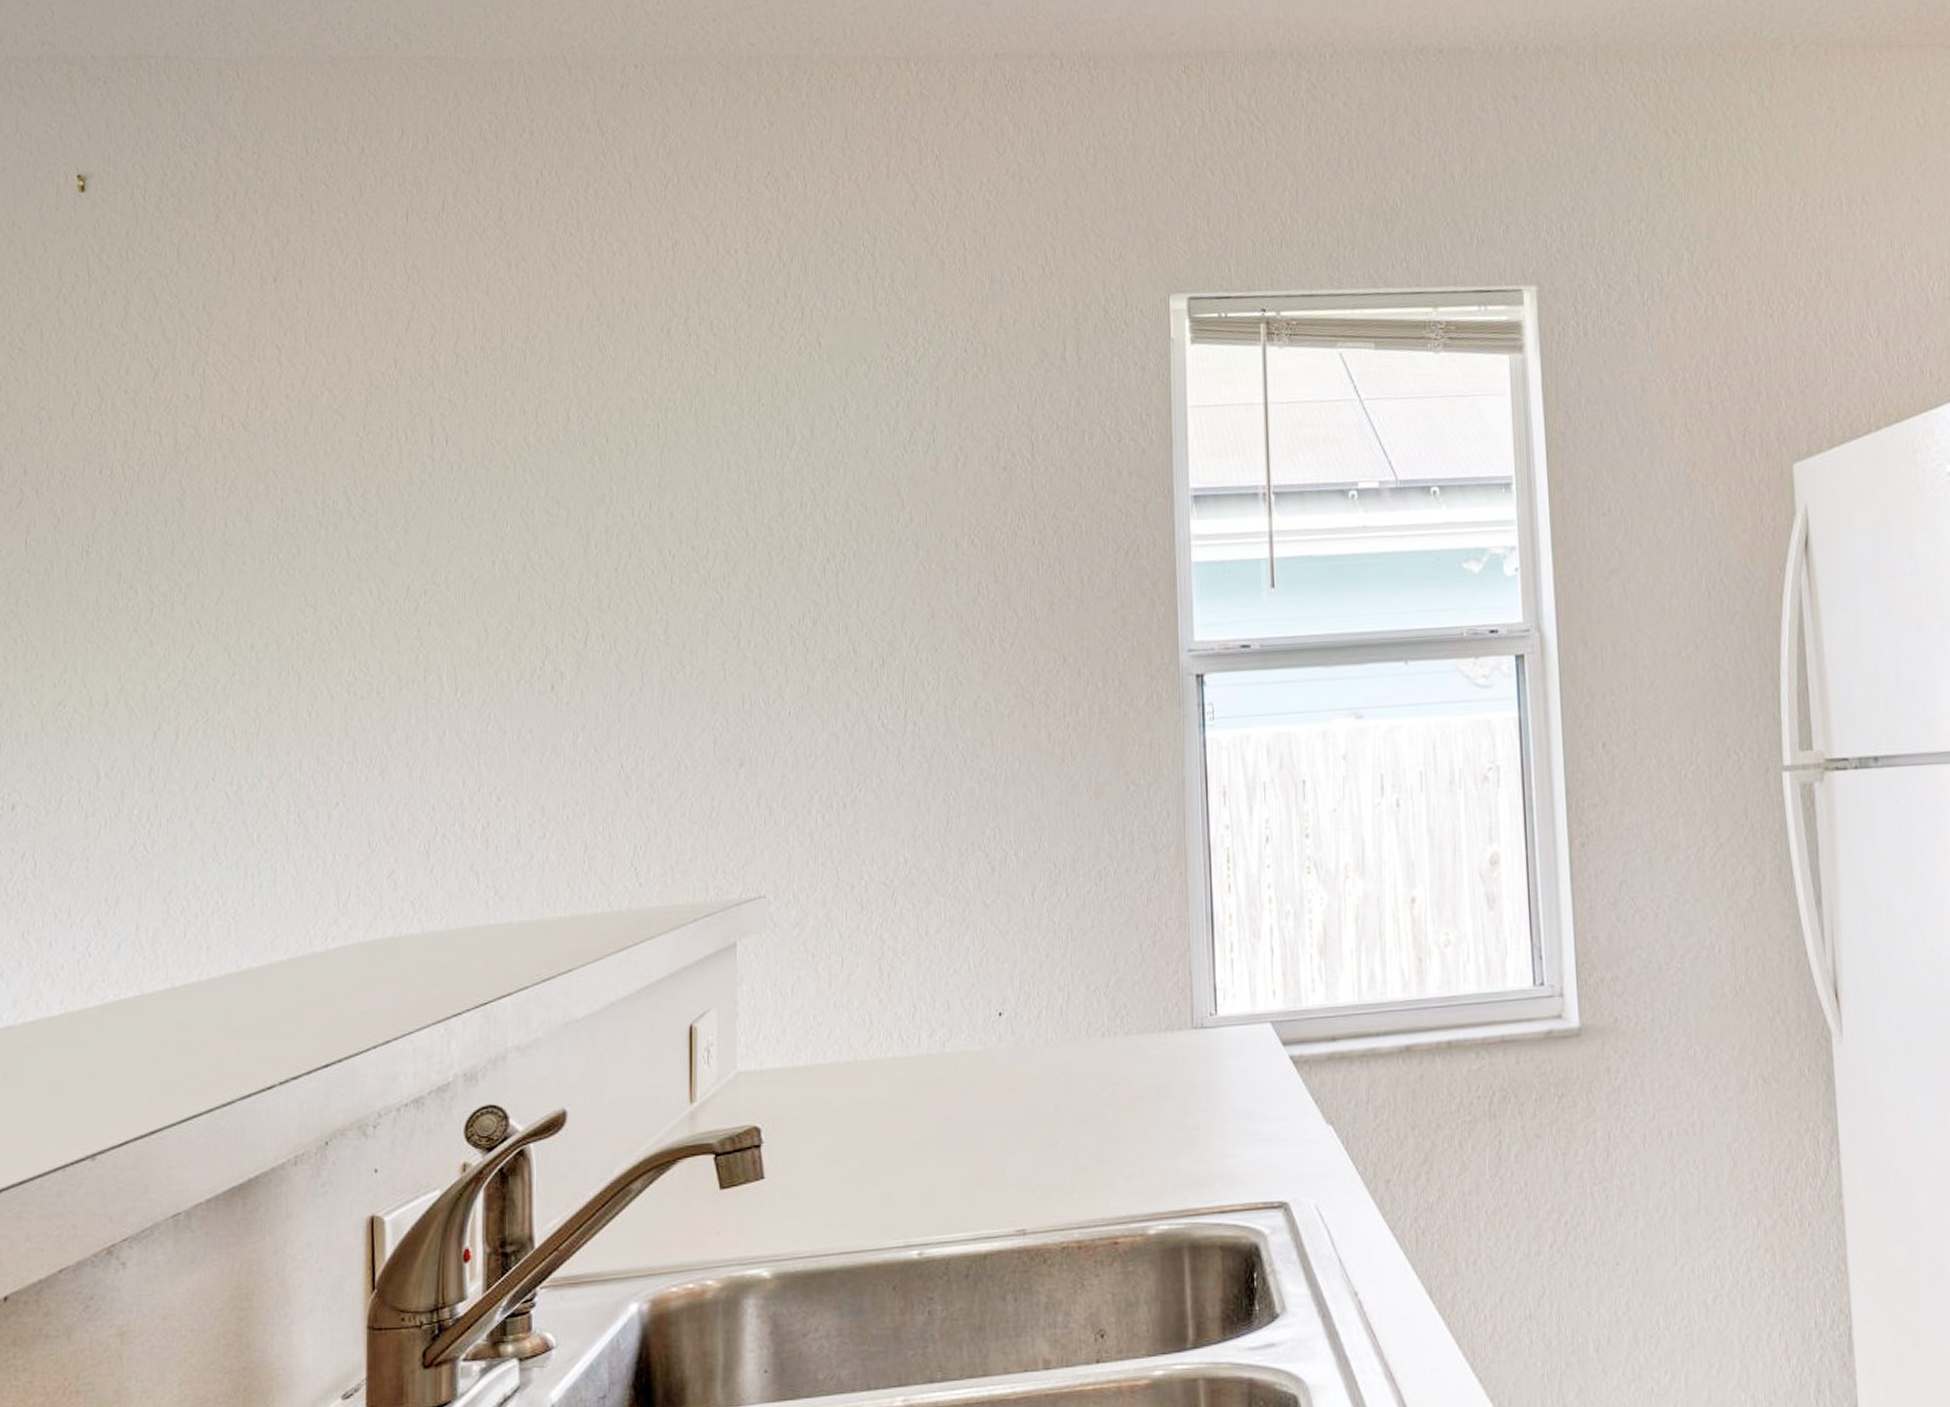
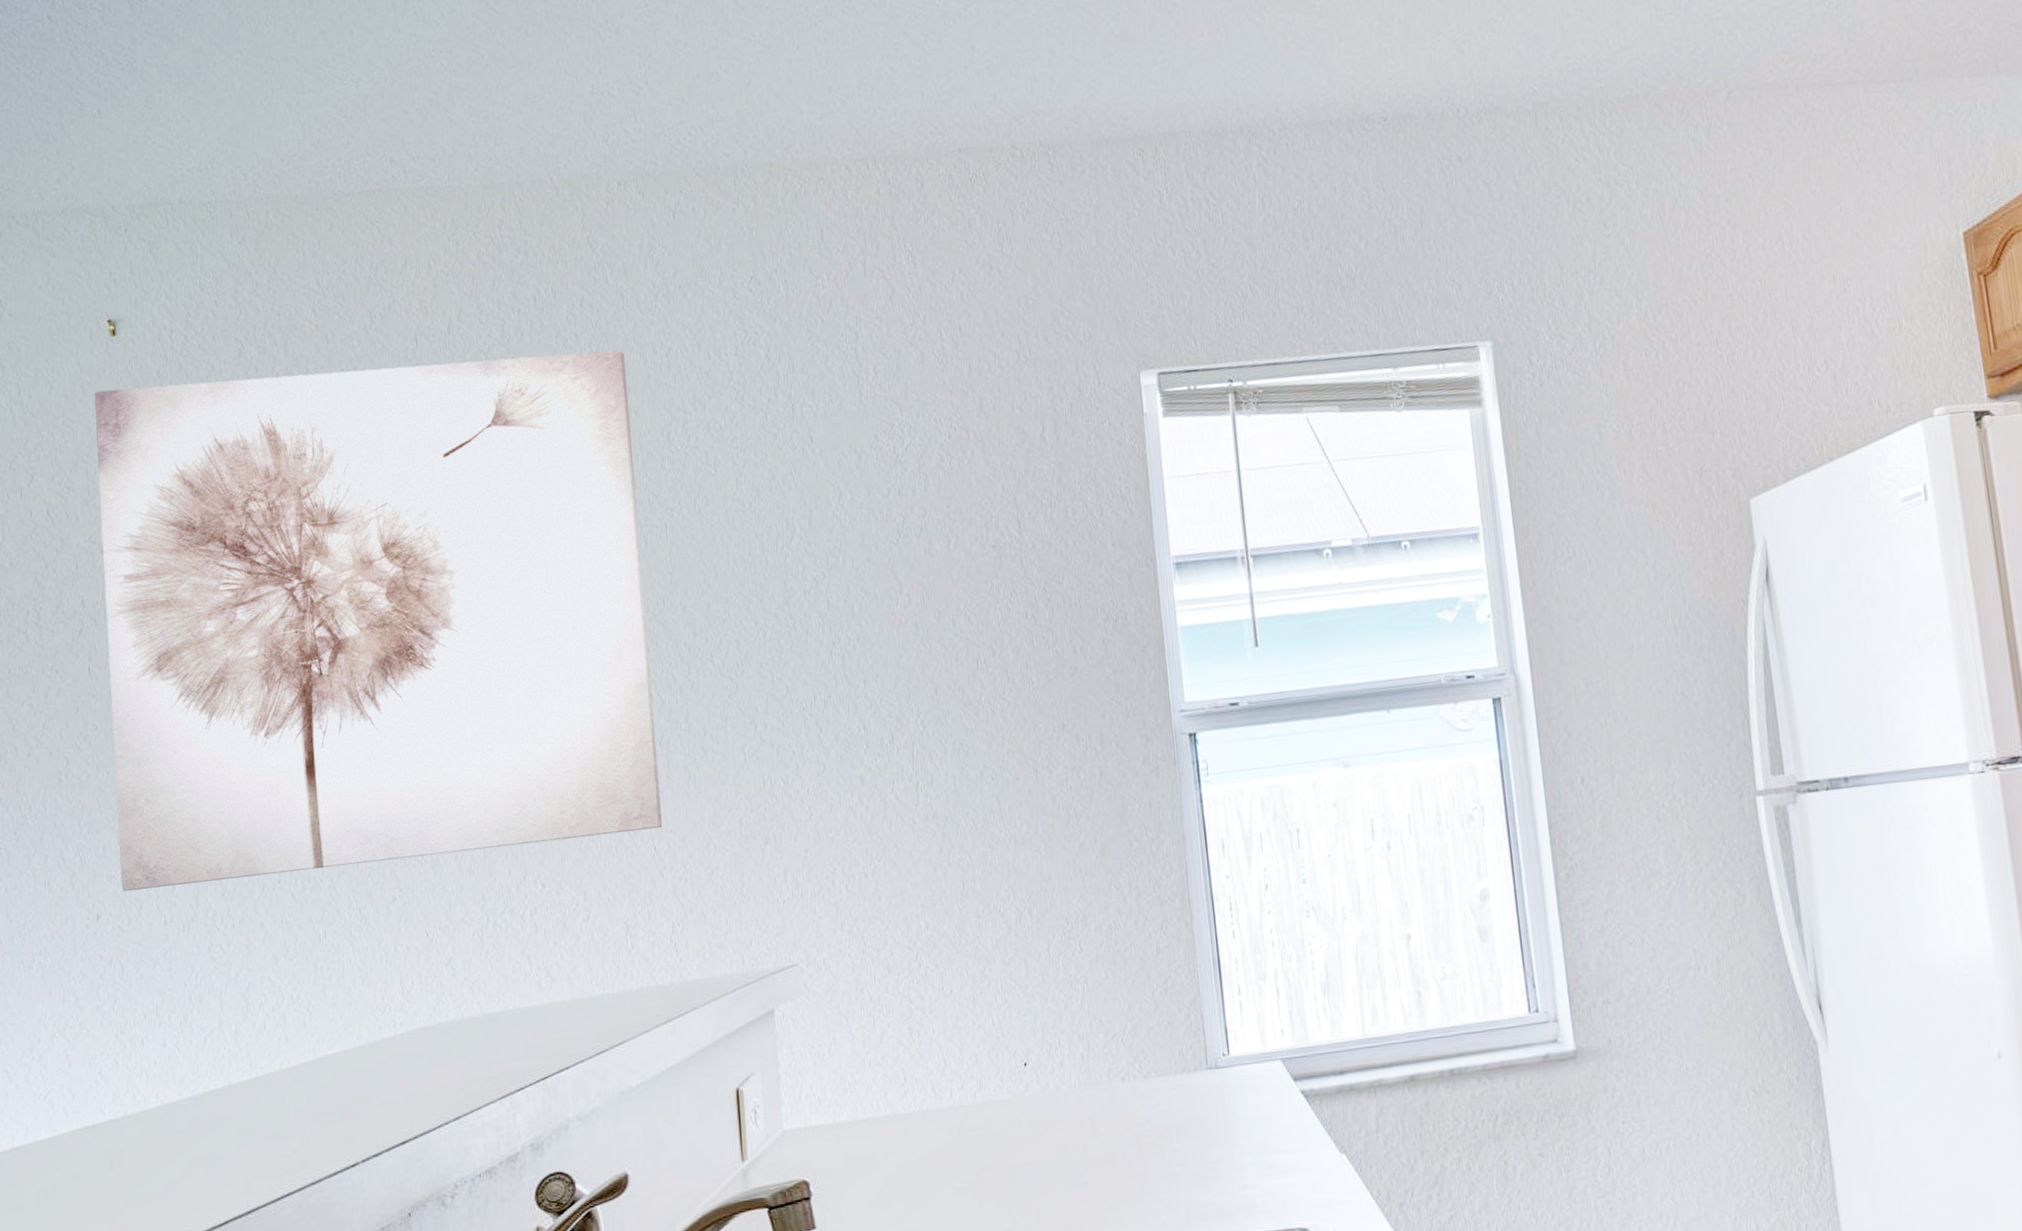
wall art: none [41,239,632,781] -> present [94,350,663,891]

